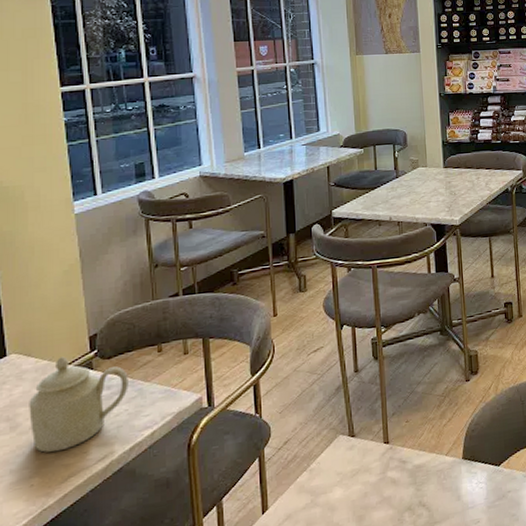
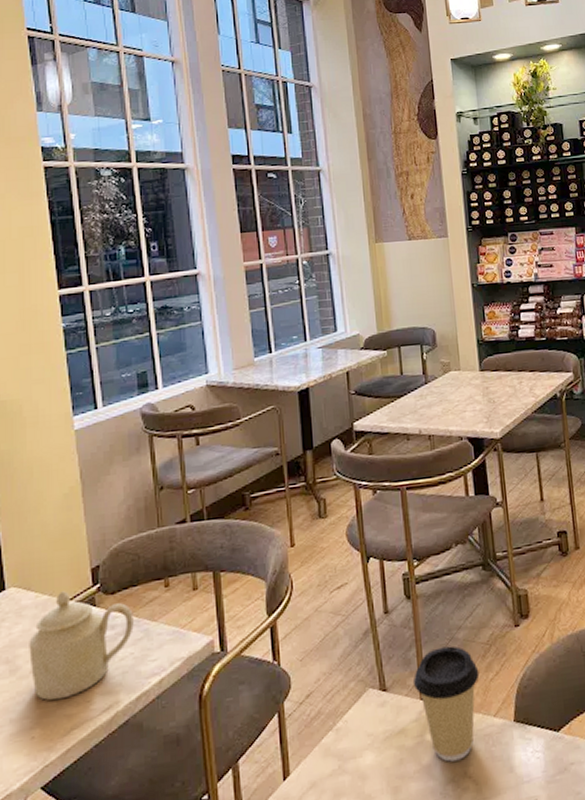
coffee cup: none [378,398,435,494] -> present [413,646,480,762]

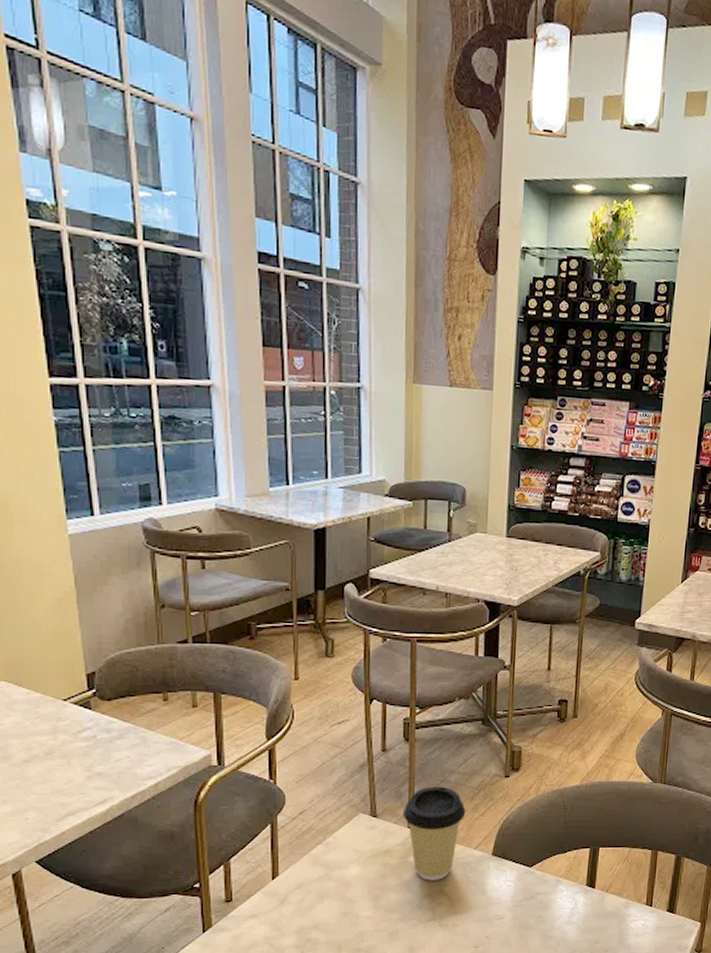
sugar bowl: present [29,591,134,701] -> none [21,691,130,789]

